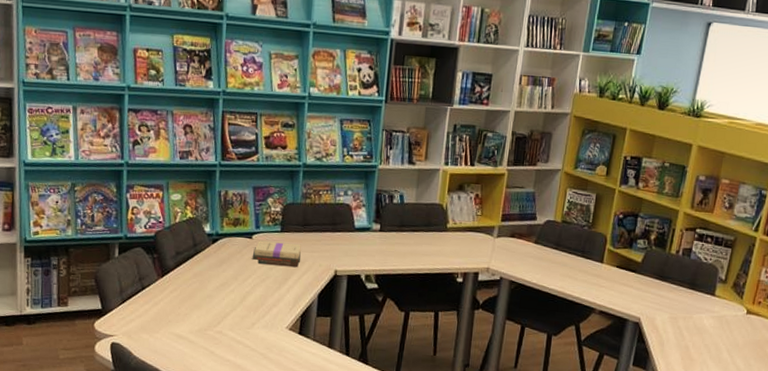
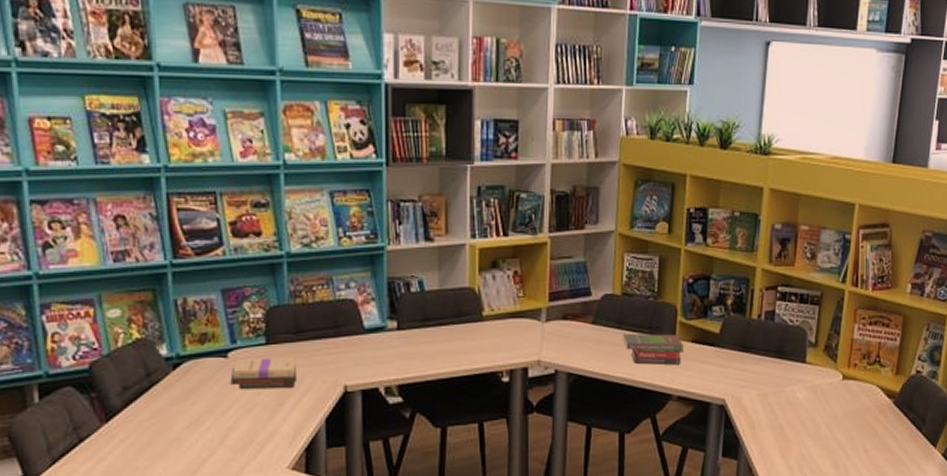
books: none [558,253,609,285] -> present [622,333,683,365]

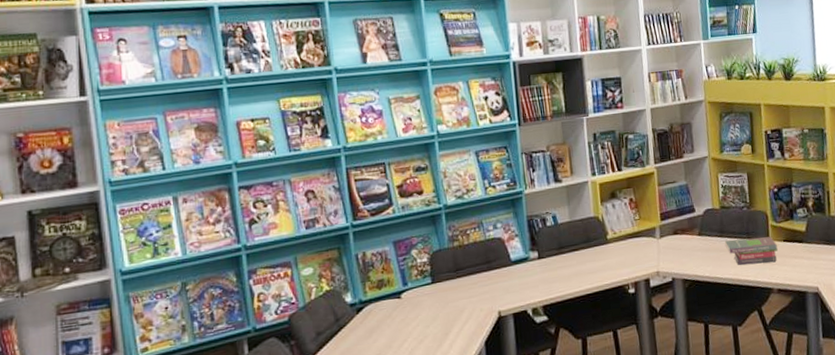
books: present [230,357,296,389] -> none [404,292,459,324]

